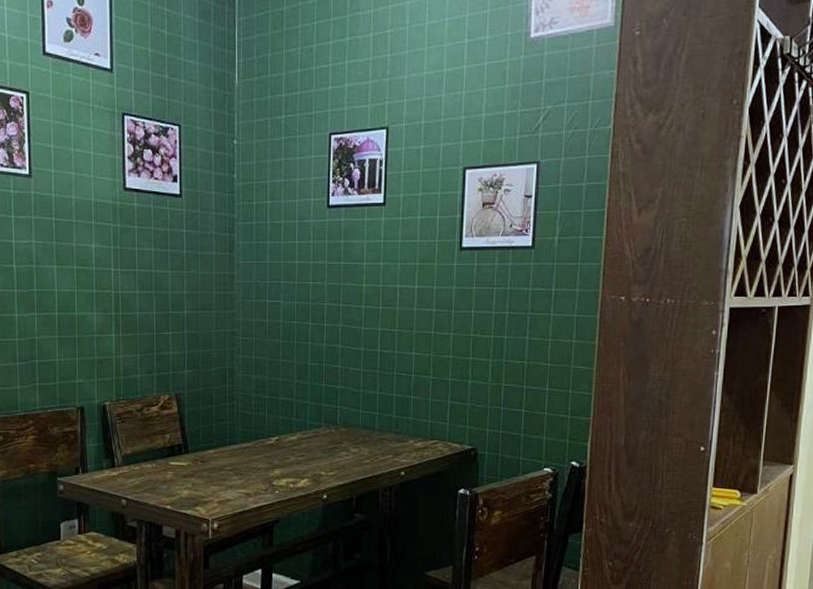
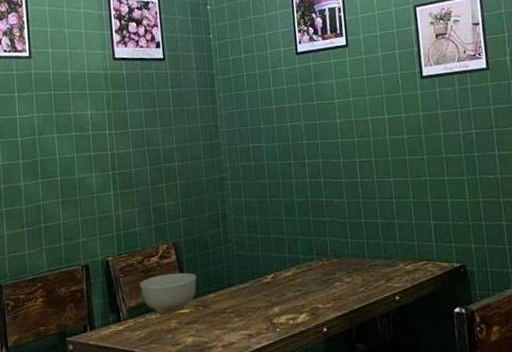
bowl: none [136,425,198,465] -> present [139,272,197,314]

